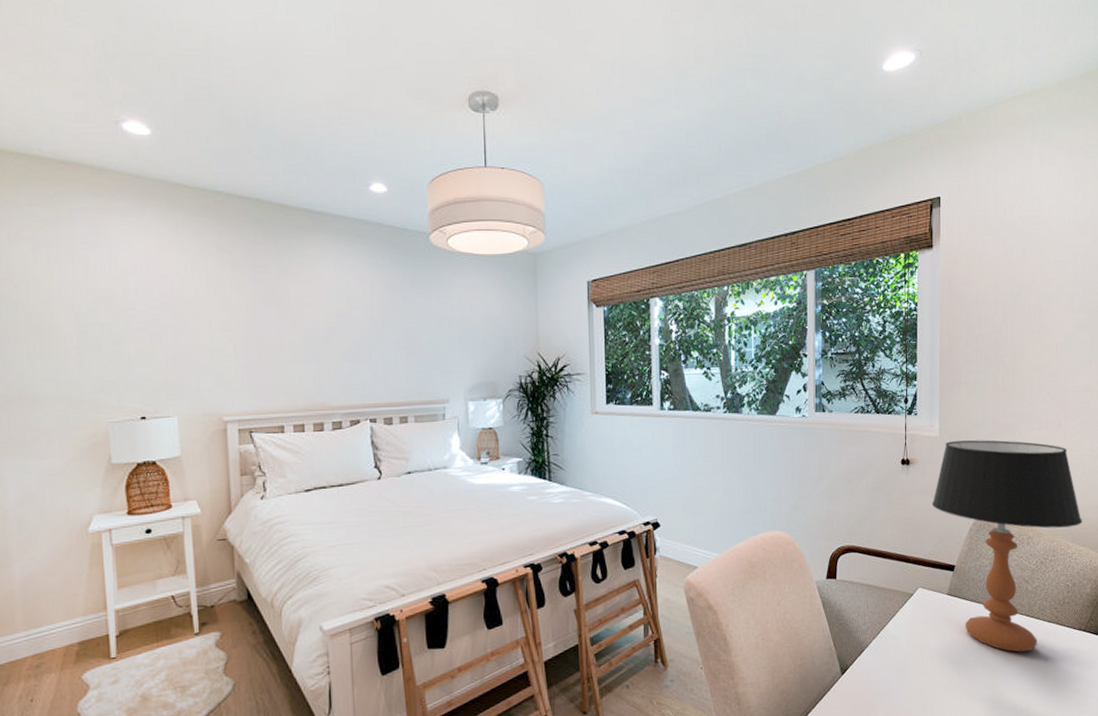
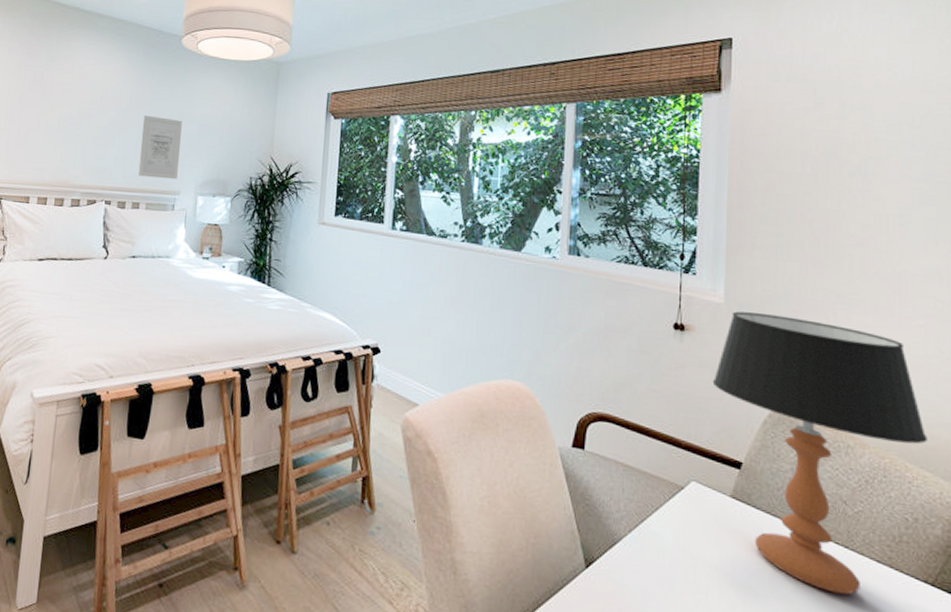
wall art: none [399,322,444,389] -> present [138,114,182,180]

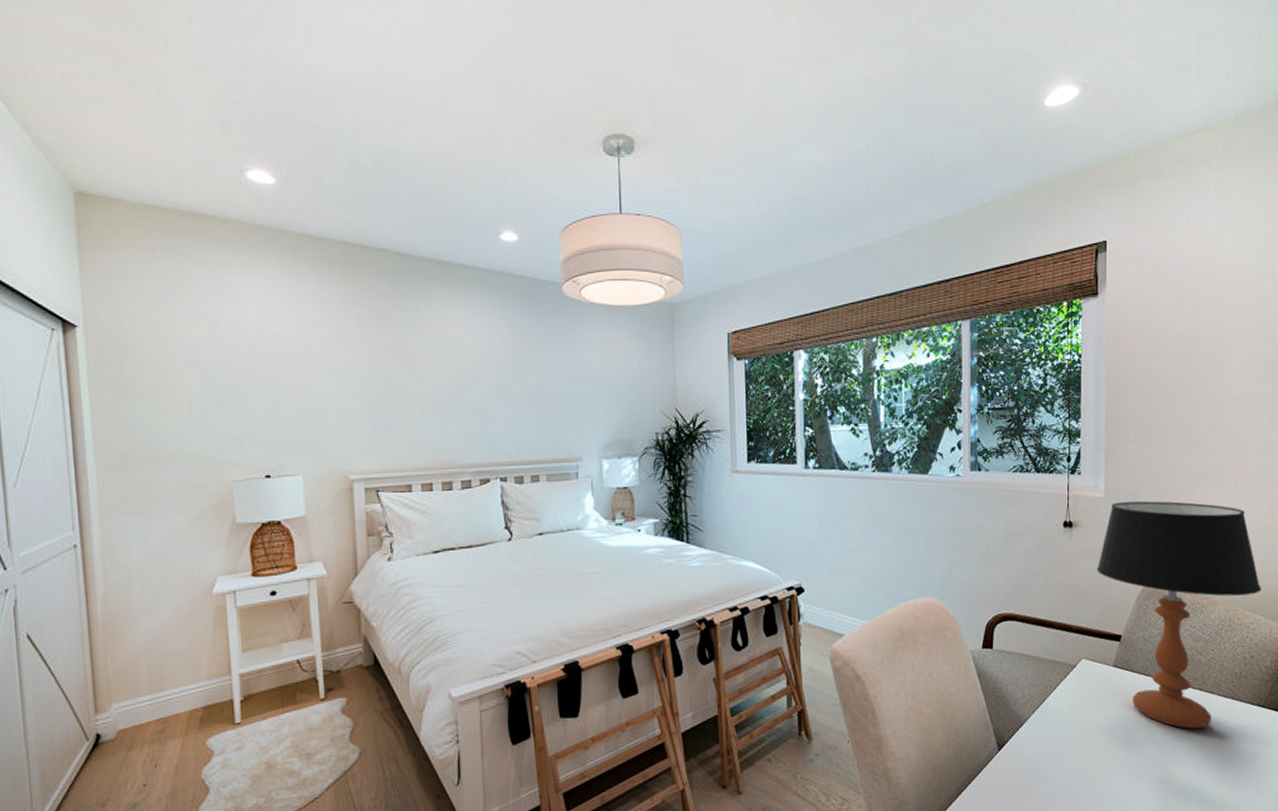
wall art: present [138,114,182,180] -> none [530,377,577,447]

